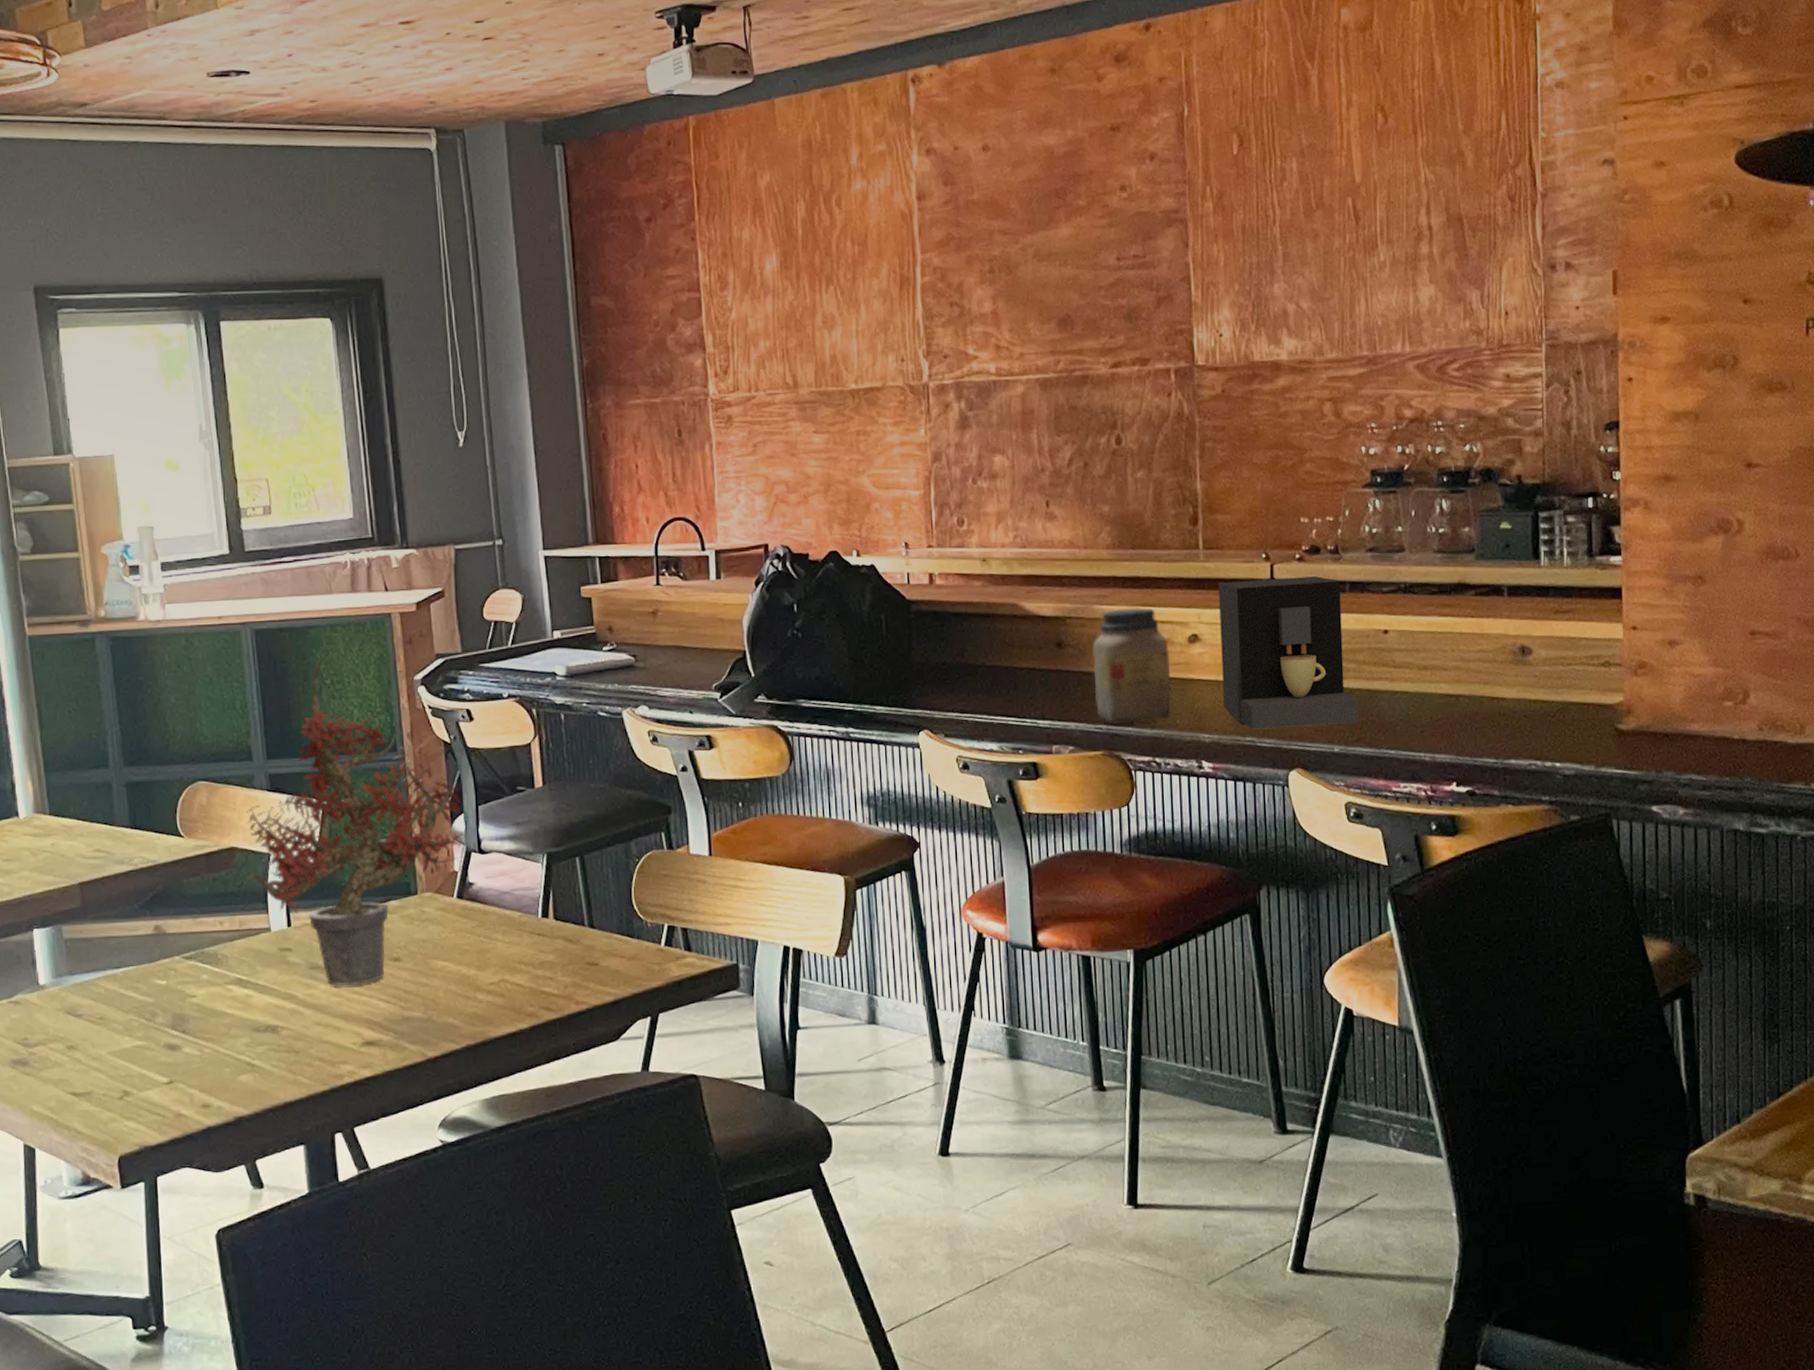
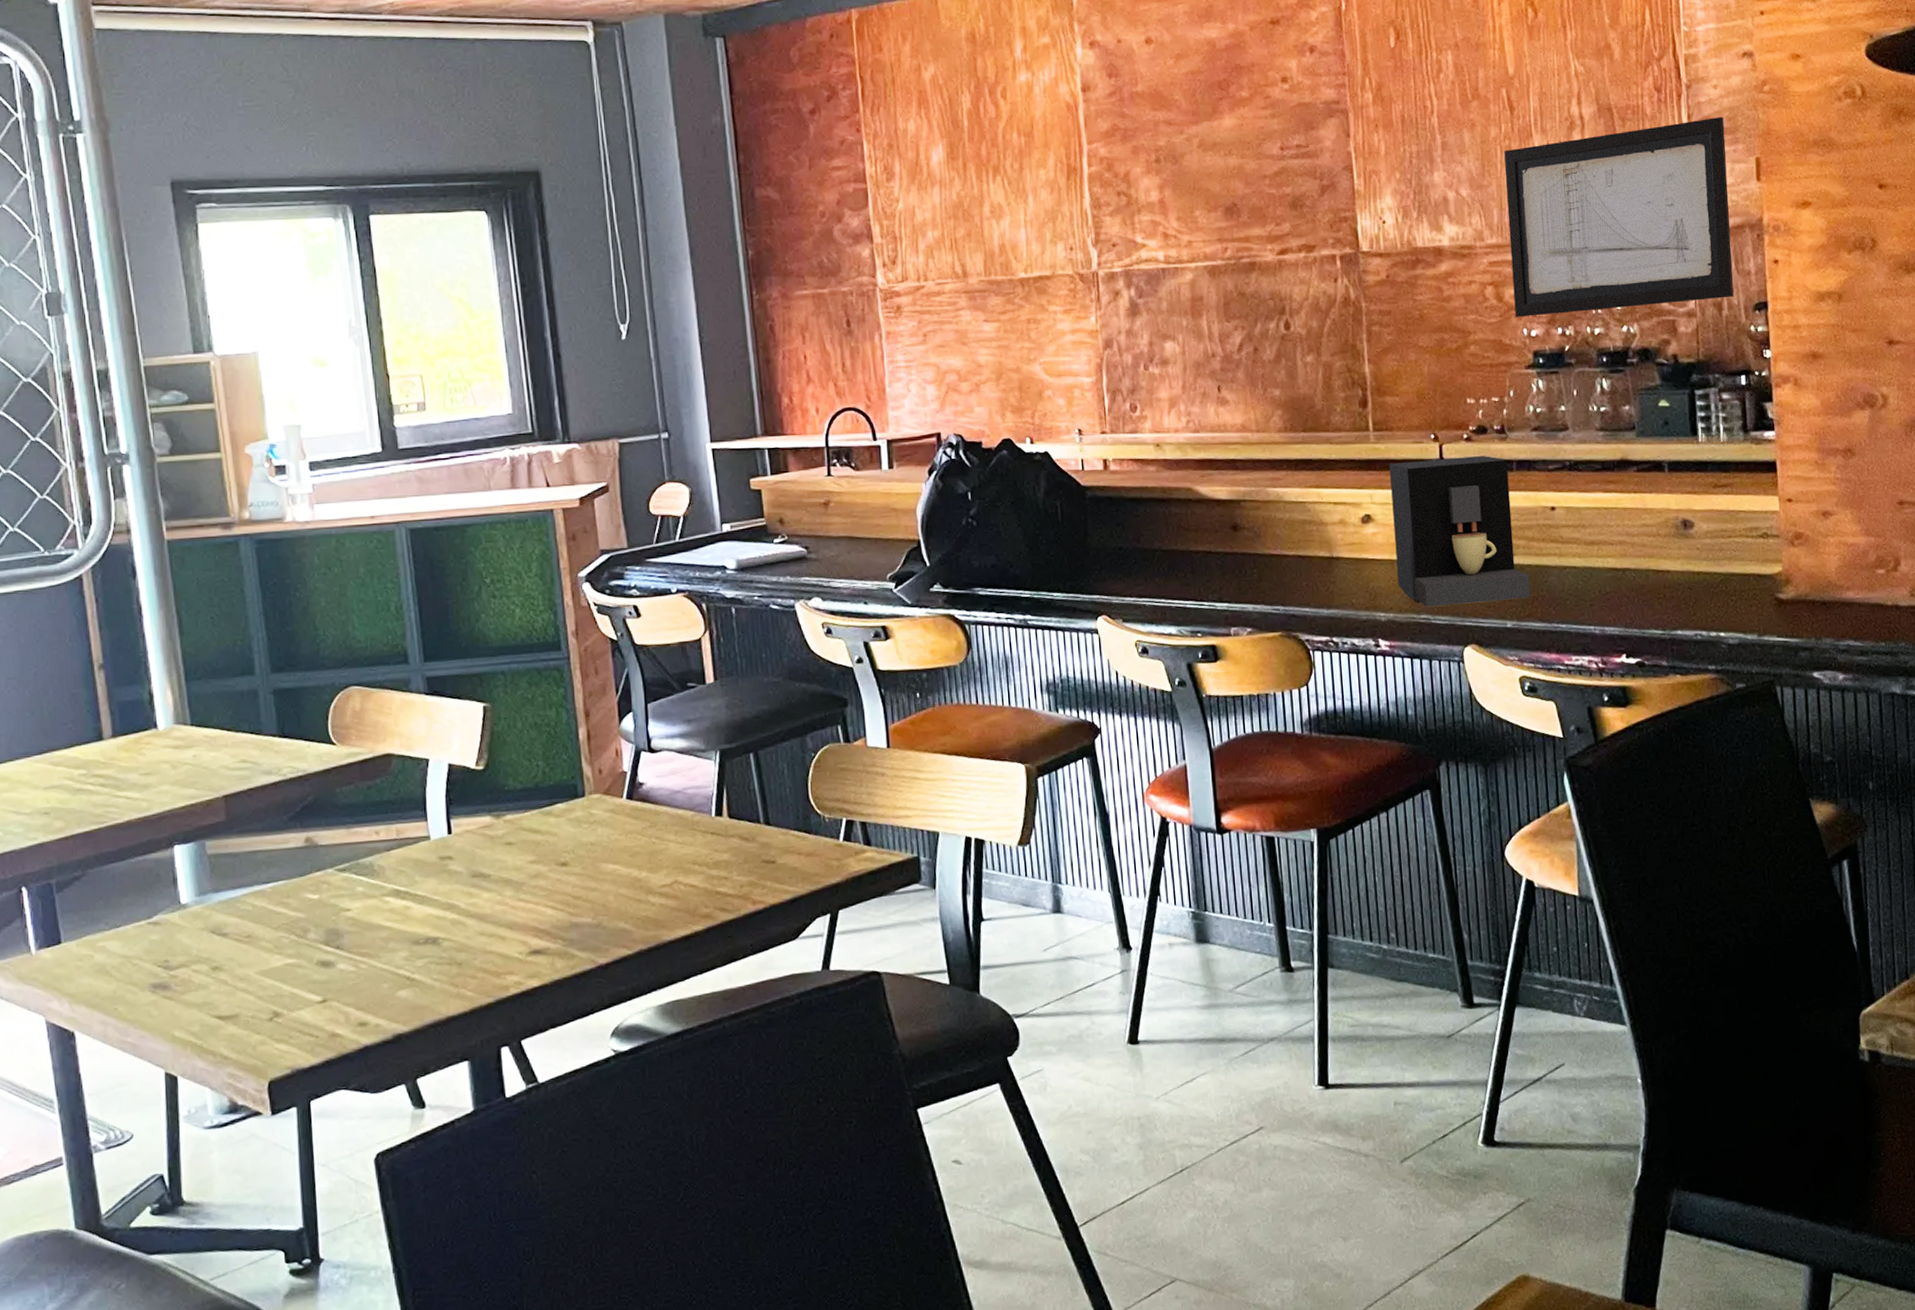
potted plant: present [246,658,464,987] -> none [402,557,633,895]
jar: present [1092,608,1171,724] -> none [1267,489,1347,605]
wall art: none [1347,228,1584,435] -> present [1503,117,1734,318]

